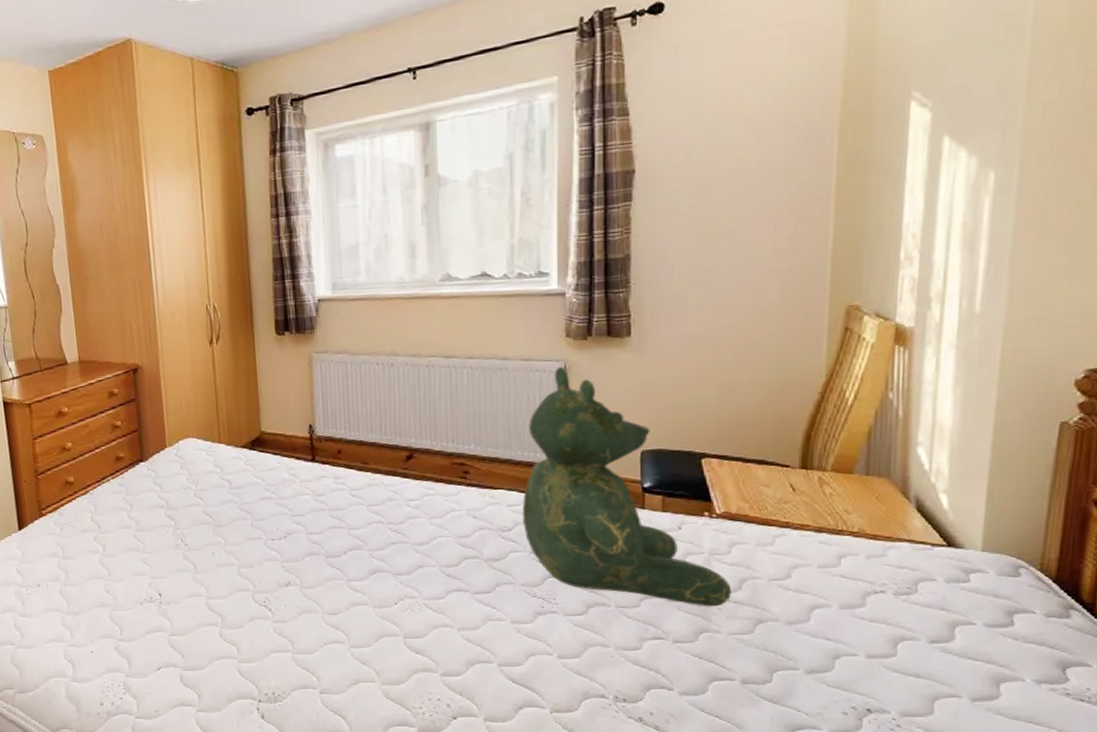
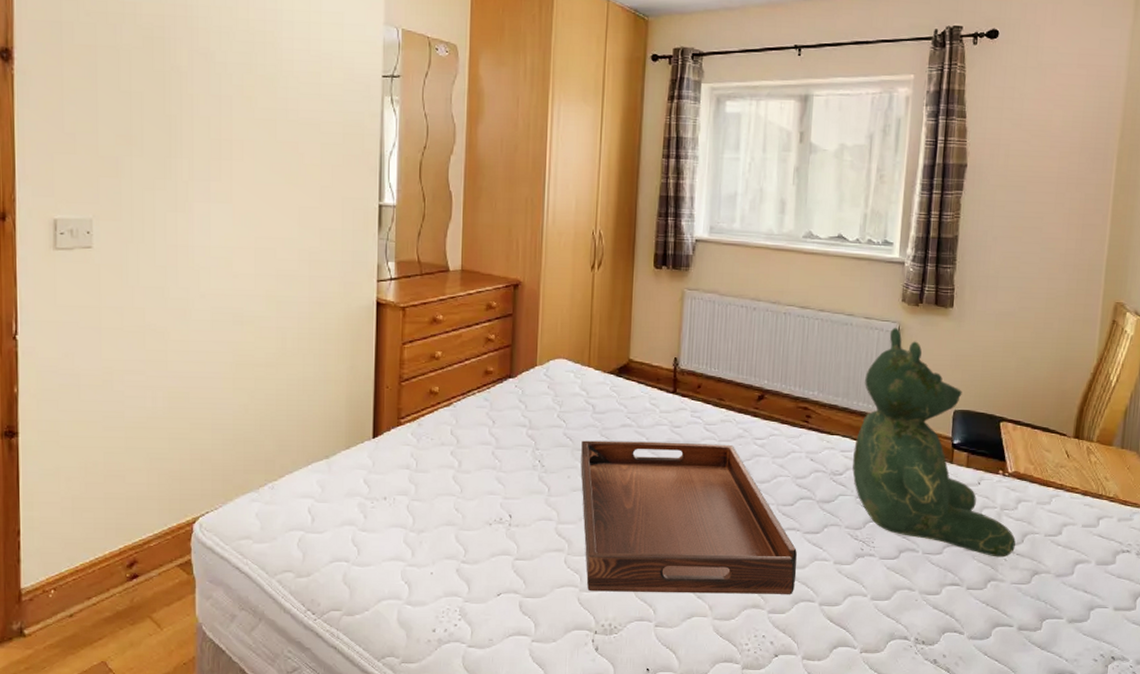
serving tray: none [222,508,468,662] -> present [580,440,797,594]

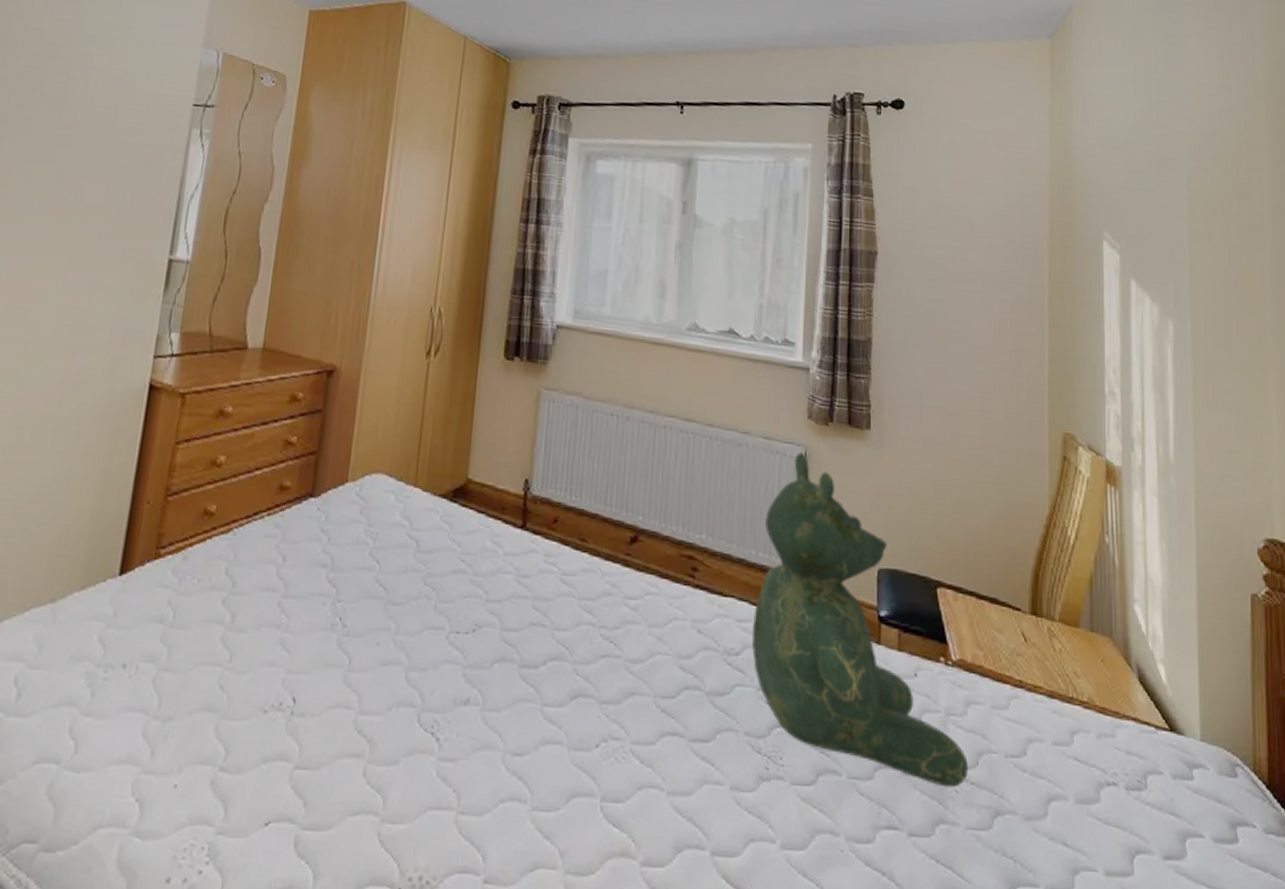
serving tray: present [580,440,797,594] -> none [392,590,680,836]

